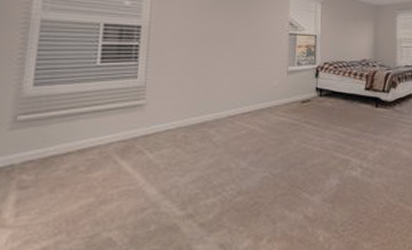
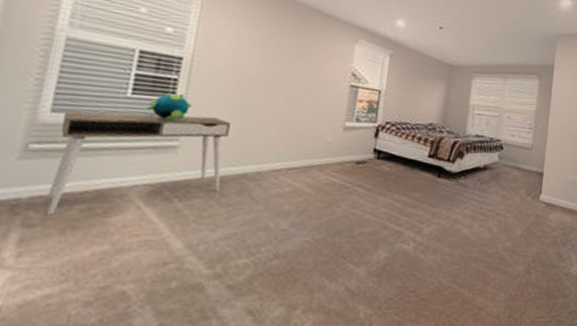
desk: none [36,76,188,177] -> present [47,110,230,216]
globe: none [115,57,154,83] -> present [147,93,193,121]

